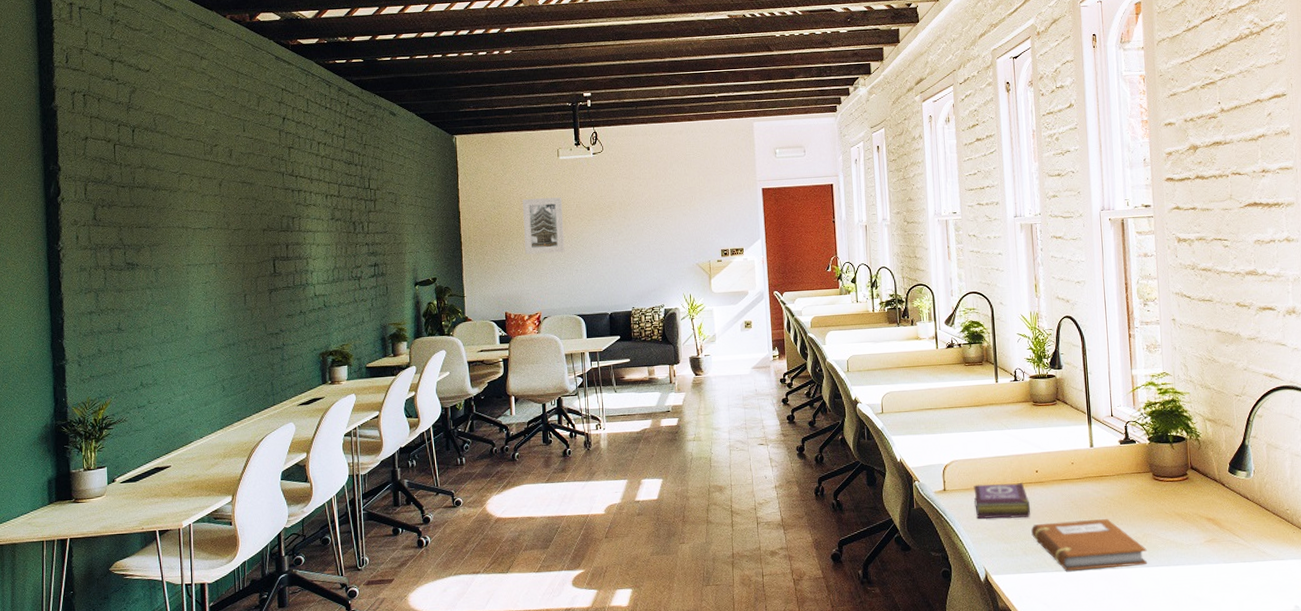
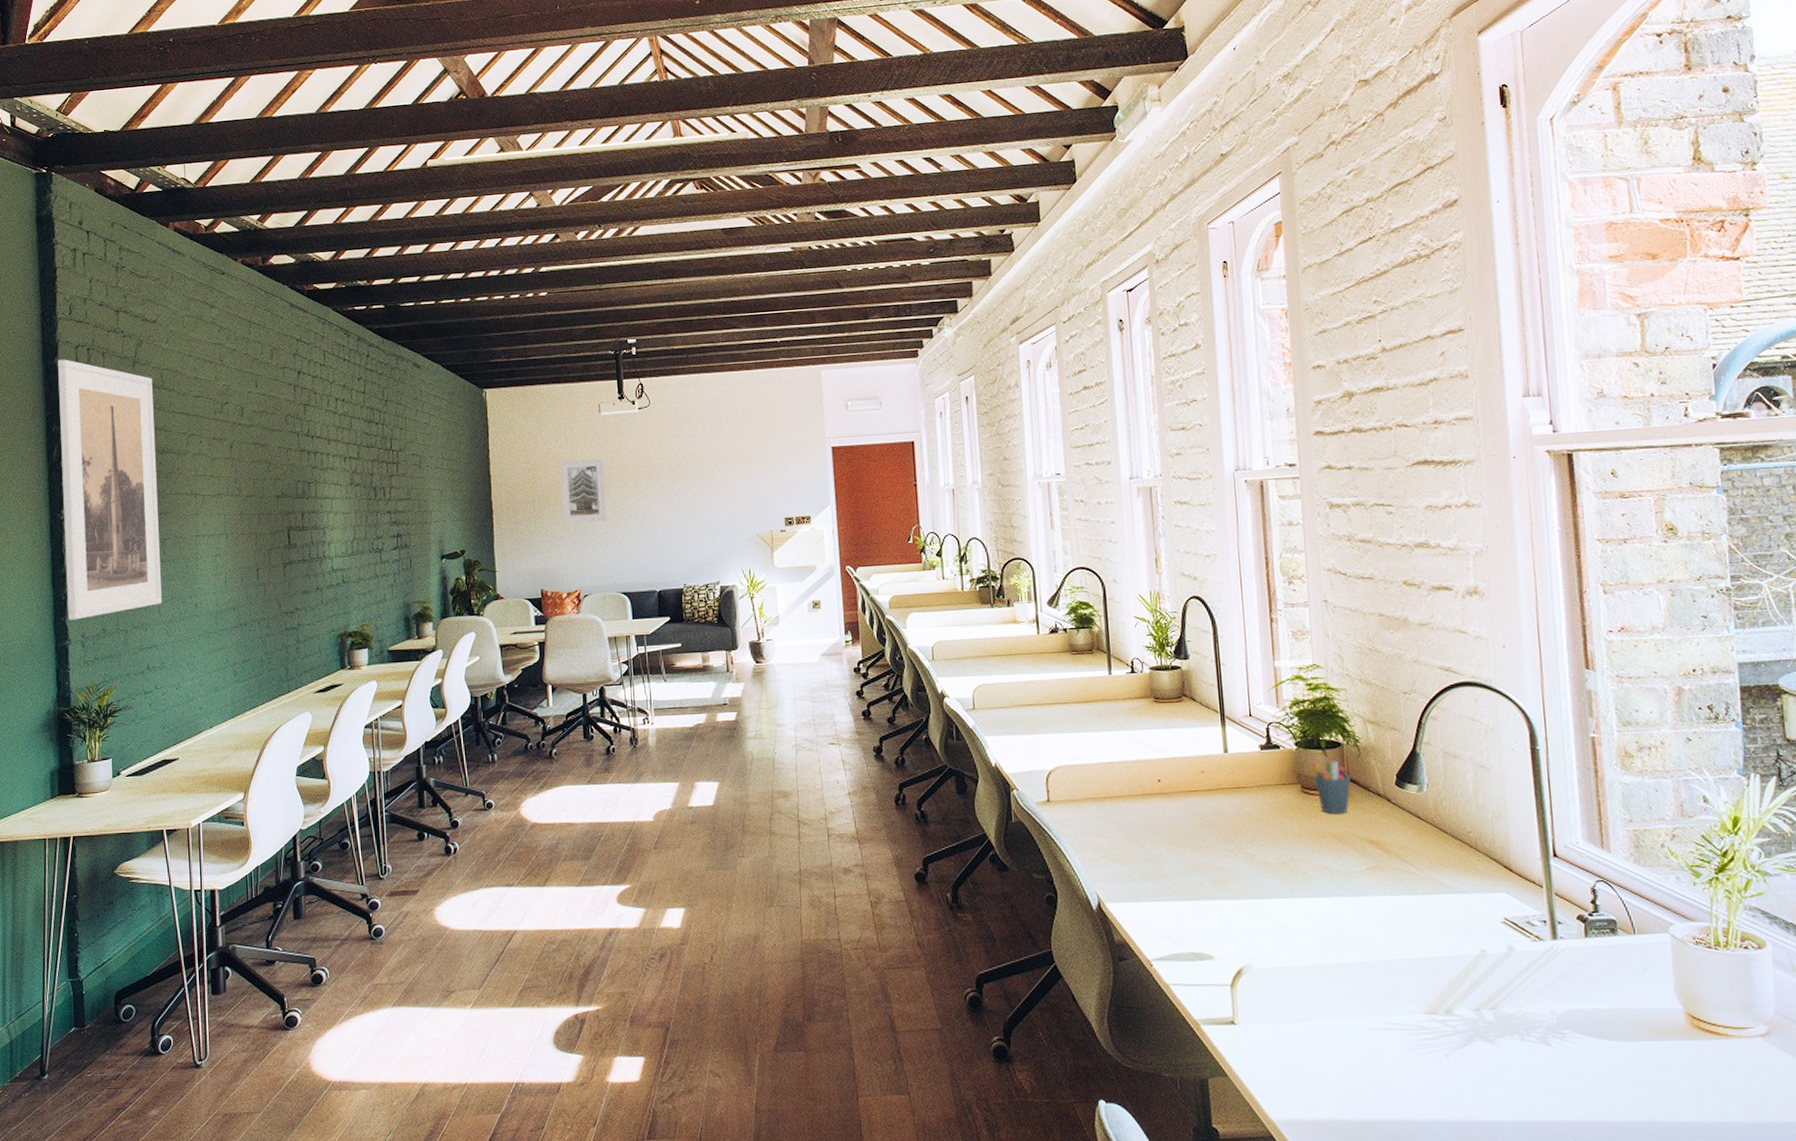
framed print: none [55,104,155,342] -> present [58,359,162,621]
book: present [973,483,1031,520] -> none [1083,794,1152,837]
notebook: present [1031,519,1148,571] -> none [1153,839,1296,900]
pen holder: none [1161,452,1193,497] -> present [1311,760,1351,815]

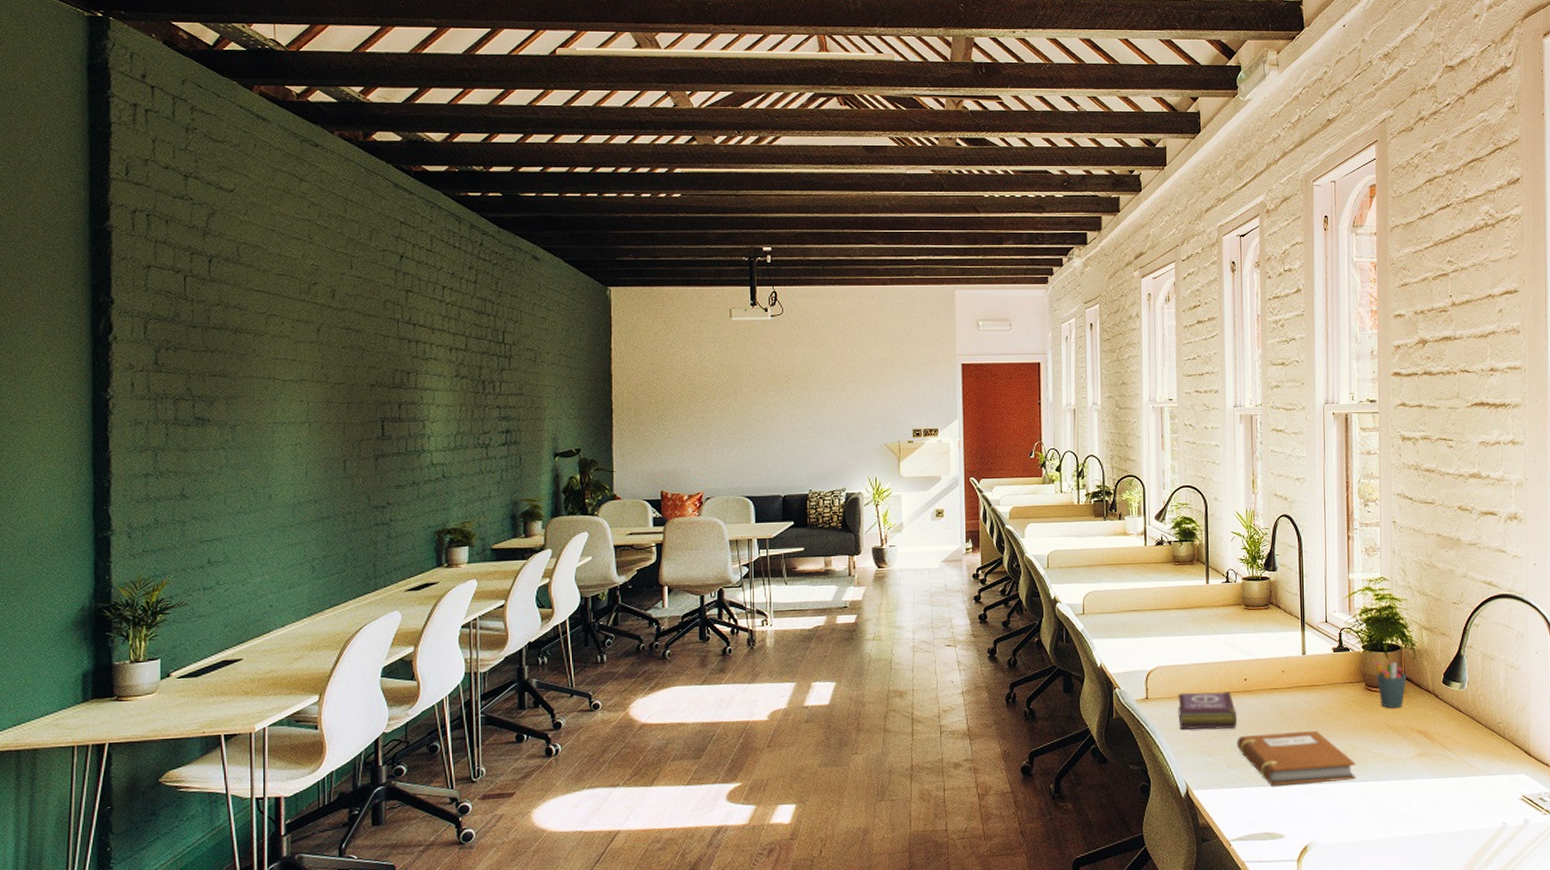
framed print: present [58,359,162,621] -> none [109,224,229,509]
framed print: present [560,458,608,524] -> none [687,363,734,427]
book: none [1083,794,1152,837] -> present [1178,691,1238,730]
notebook: none [1153,839,1296,900] -> present [1237,731,1356,786]

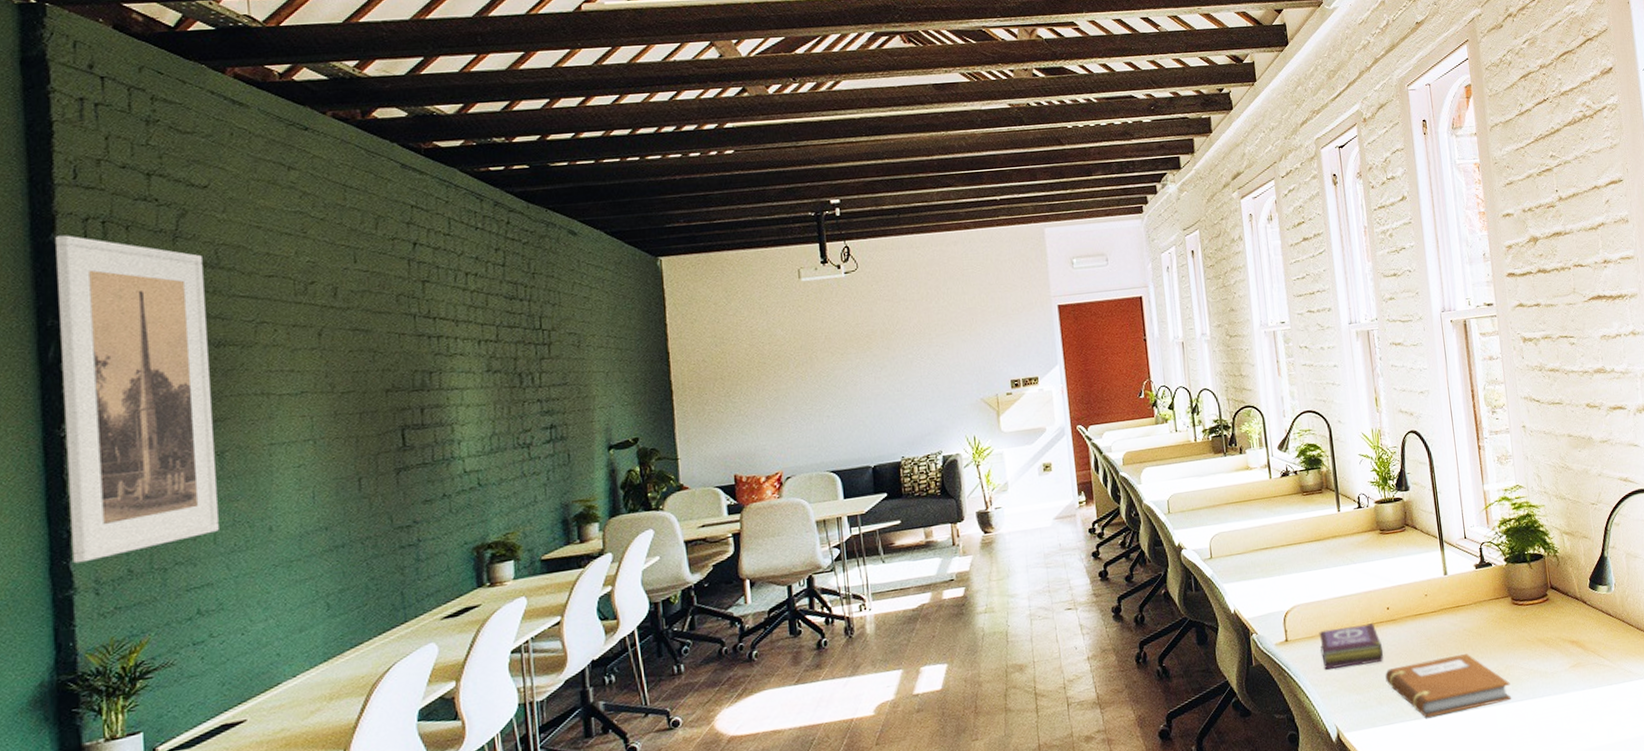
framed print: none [109,224,229,509] -> present [55,235,219,564]
pen holder: present [1375,661,1406,709] -> none [1519,571,1553,621]

